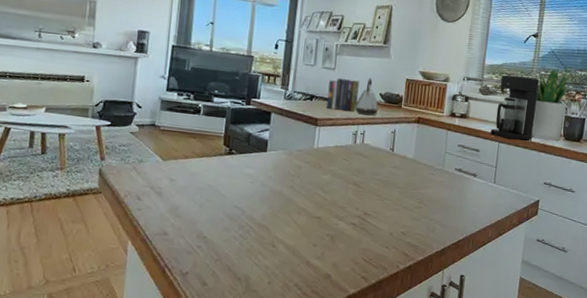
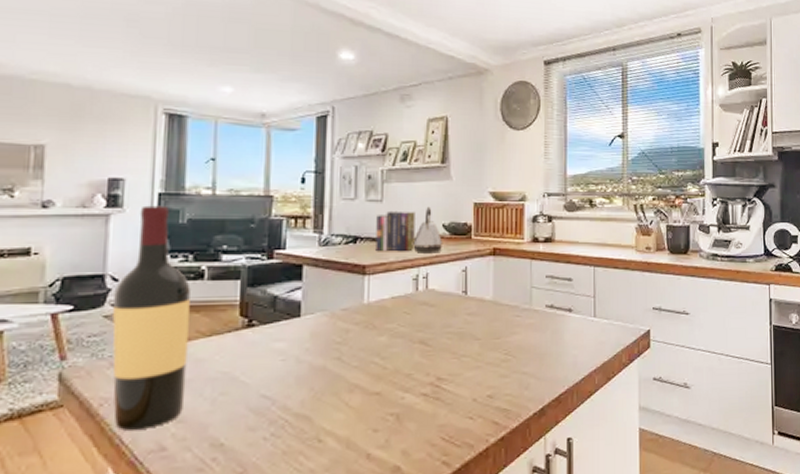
wine bottle: none [134,53,191,218] -> present [112,205,191,430]
coffee maker: present [490,75,539,141] -> none [583,185,633,262]
planter: present [531,65,571,141] -> none [624,167,669,257]

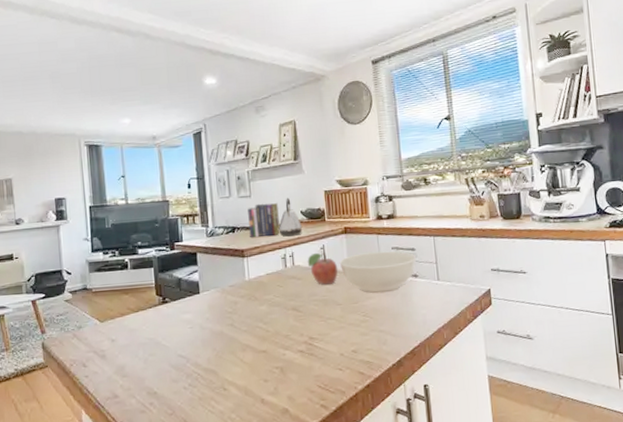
wine bottle: present [112,205,191,430] -> none [70,215,126,383]
fruit: none [444,275,481,315] -> present [307,252,339,285]
bowl: none [483,279,573,328] -> present [339,251,417,293]

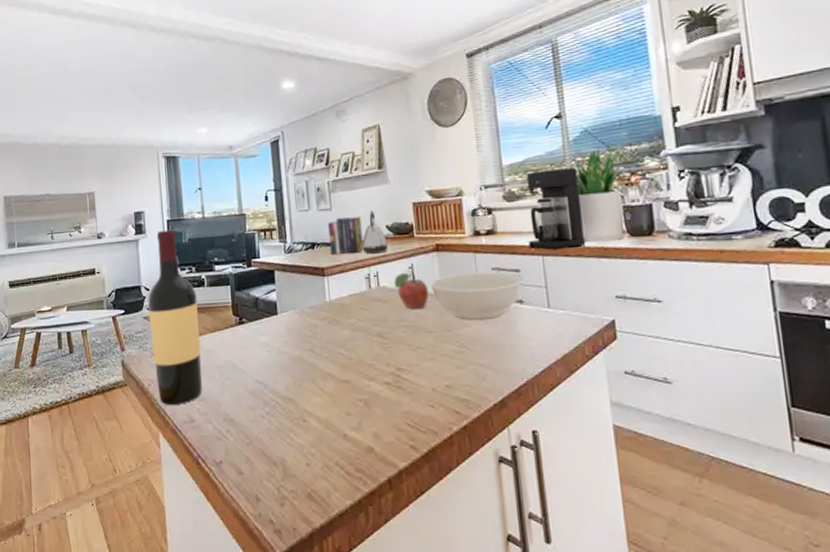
wine bottle: none [70,215,126,383] -> present [148,229,203,405]
coffee maker: none [421,162,469,232] -> present [526,167,586,251]
planter: none [454,143,499,225] -> present [566,145,625,243]

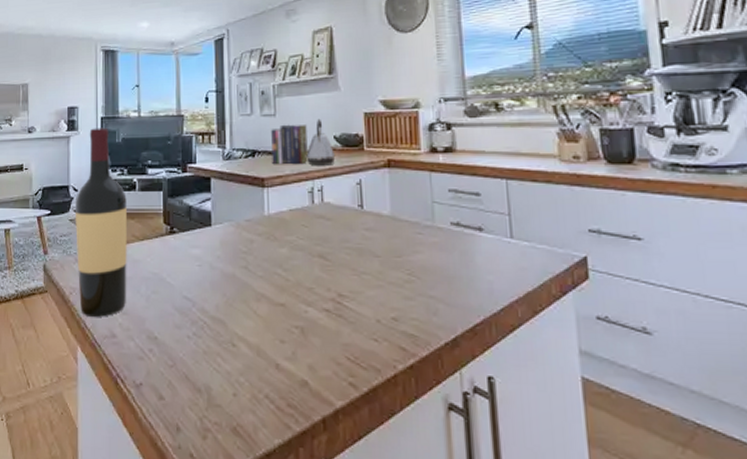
fruit: present [394,271,430,309] -> none [339,188,378,230]
bowl: present [430,272,522,321] -> none [379,194,482,248]
coffee maker: present [526,167,586,251] -> none [491,83,557,174]
planter: present [566,145,625,243] -> none [537,60,601,168]

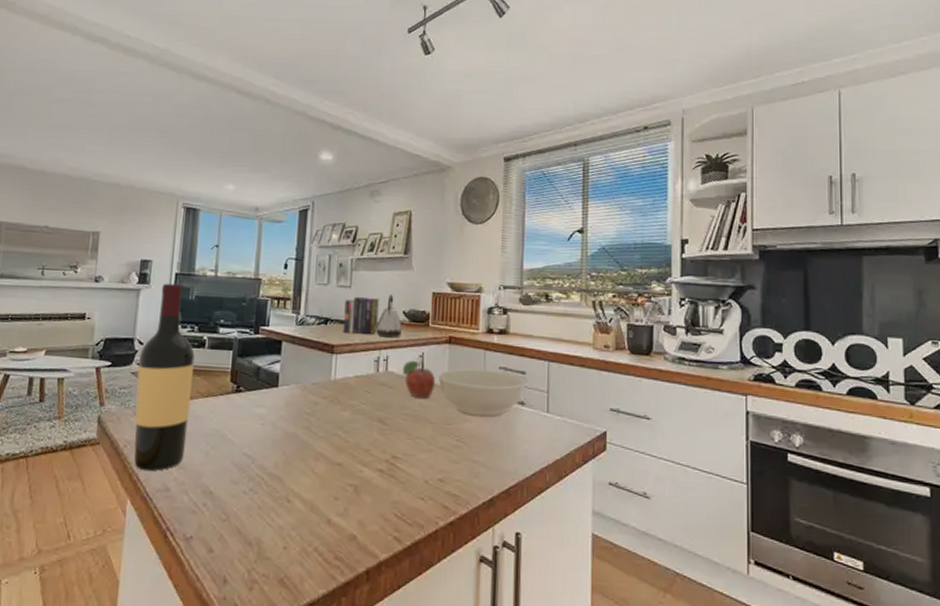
fruit: none [339,188,378,230] -> present [402,360,436,399]
bowl: none [379,194,482,248] -> present [438,368,526,418]

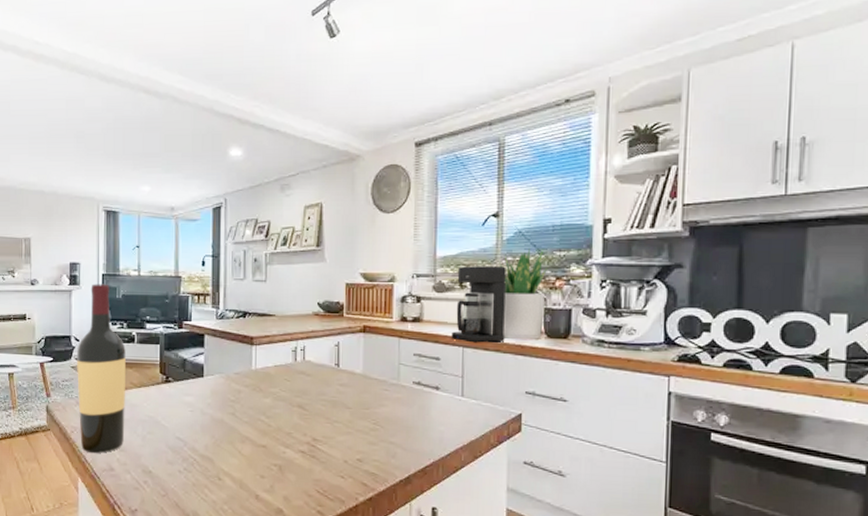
books: present [343,296,379,334] -> none [261,290,294,326]
kettle: present [376,294,403,338] -> none [292,286,318,329]
fruit: present [402,360,436,399] -> none [319,349,352,385]
bowl: present [438,368,526,418] -> none [353,356,441,402]
coffee maker: none [537,279,591,358] -> present [451,266,506,343]
planter: none [582,263,631,356] -> present [498,247,548,341]

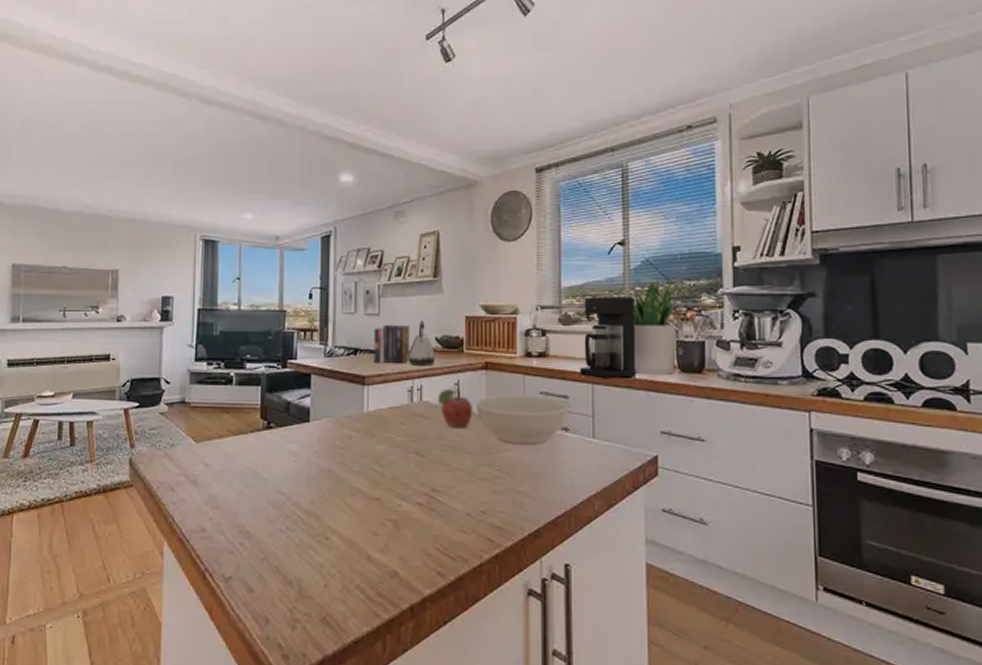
wine bottle: present [77,284,126,453] -> none [166,319,222,512]
books: none [261,290,294,326] -> present [374,324,410,364]
kettle: none [292,286,318,329] -> present [408,320,436,366]
fruit: none [319,349,352,385] -> present [437,388,473,428]
bowl: none [353,356,441,402] -> present [475,395,569,446]

